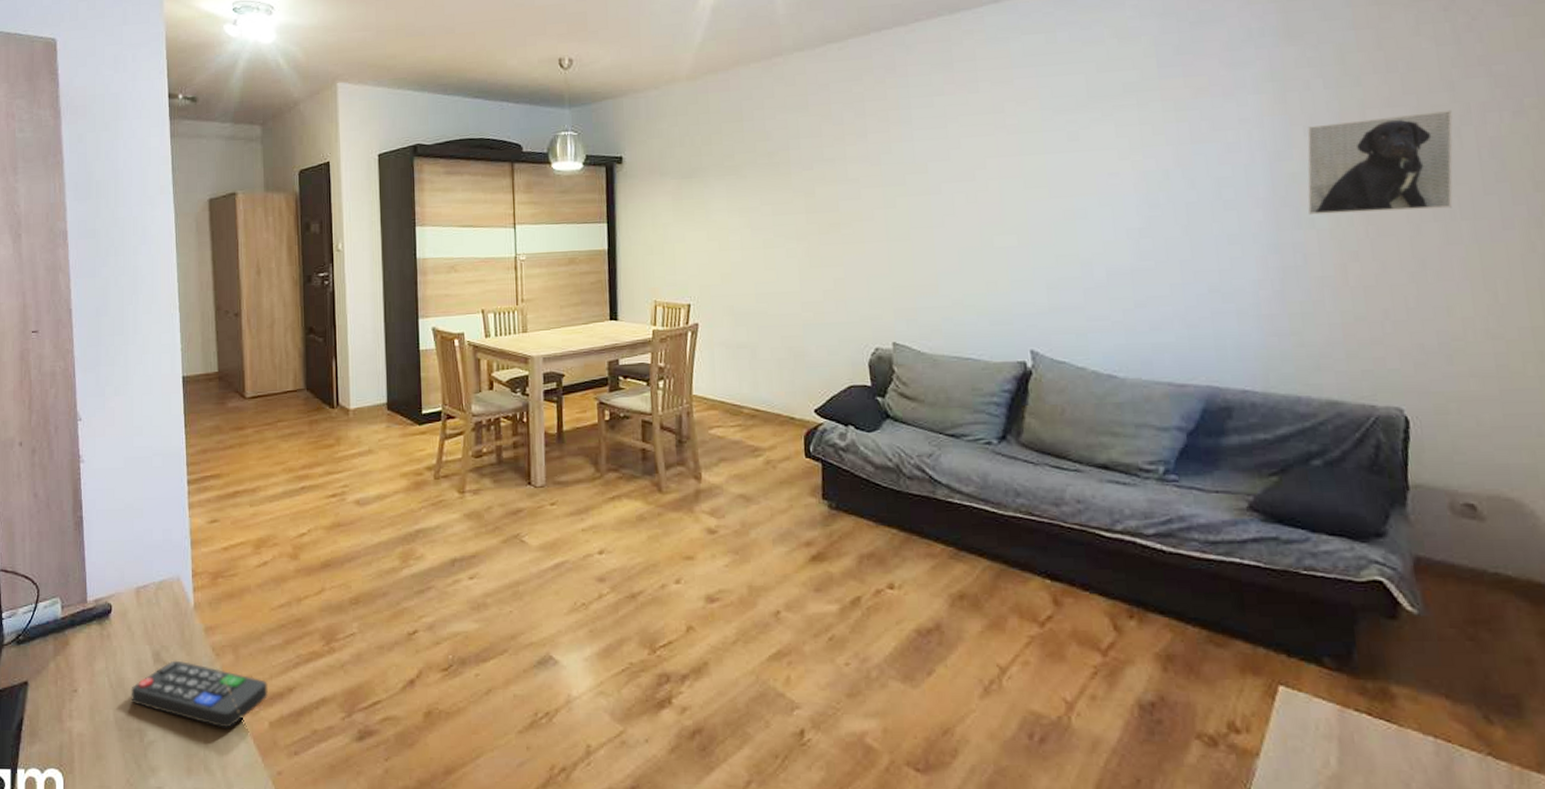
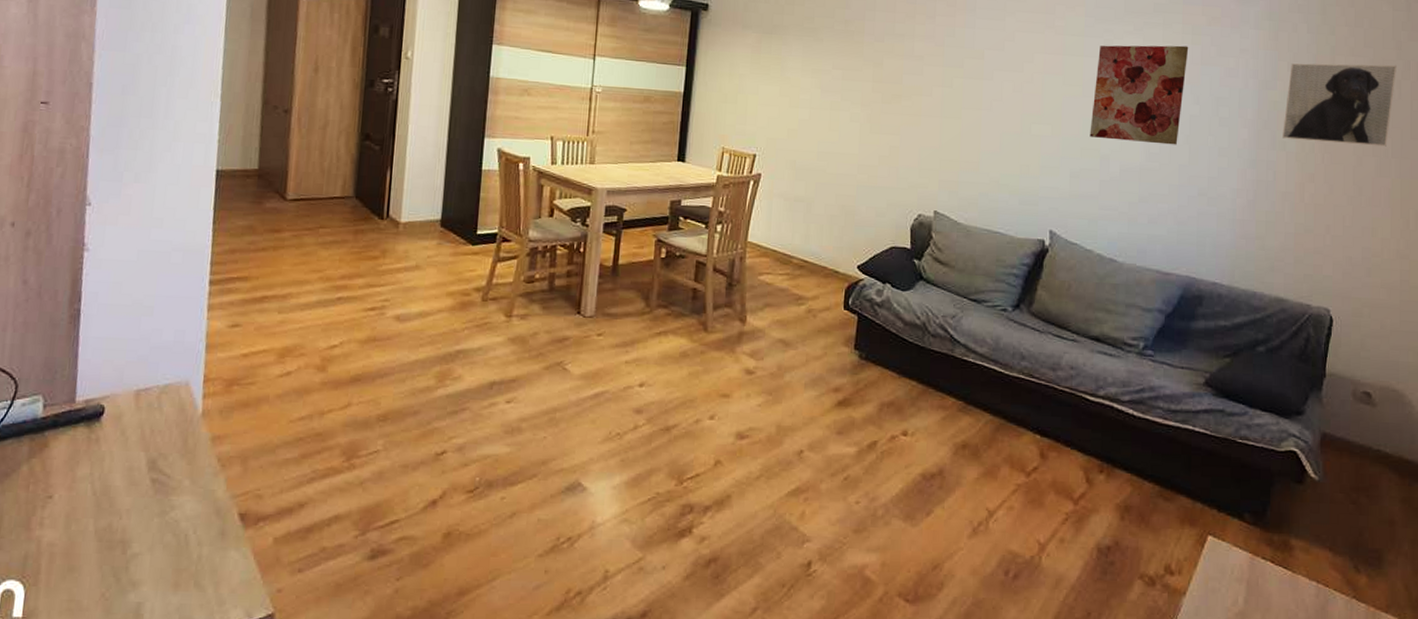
remote control: present [131,660,268,728] -> none [116,469,277,543]
wall art: none [1062,125,1175,242] -> present [1089,45,1189,145]

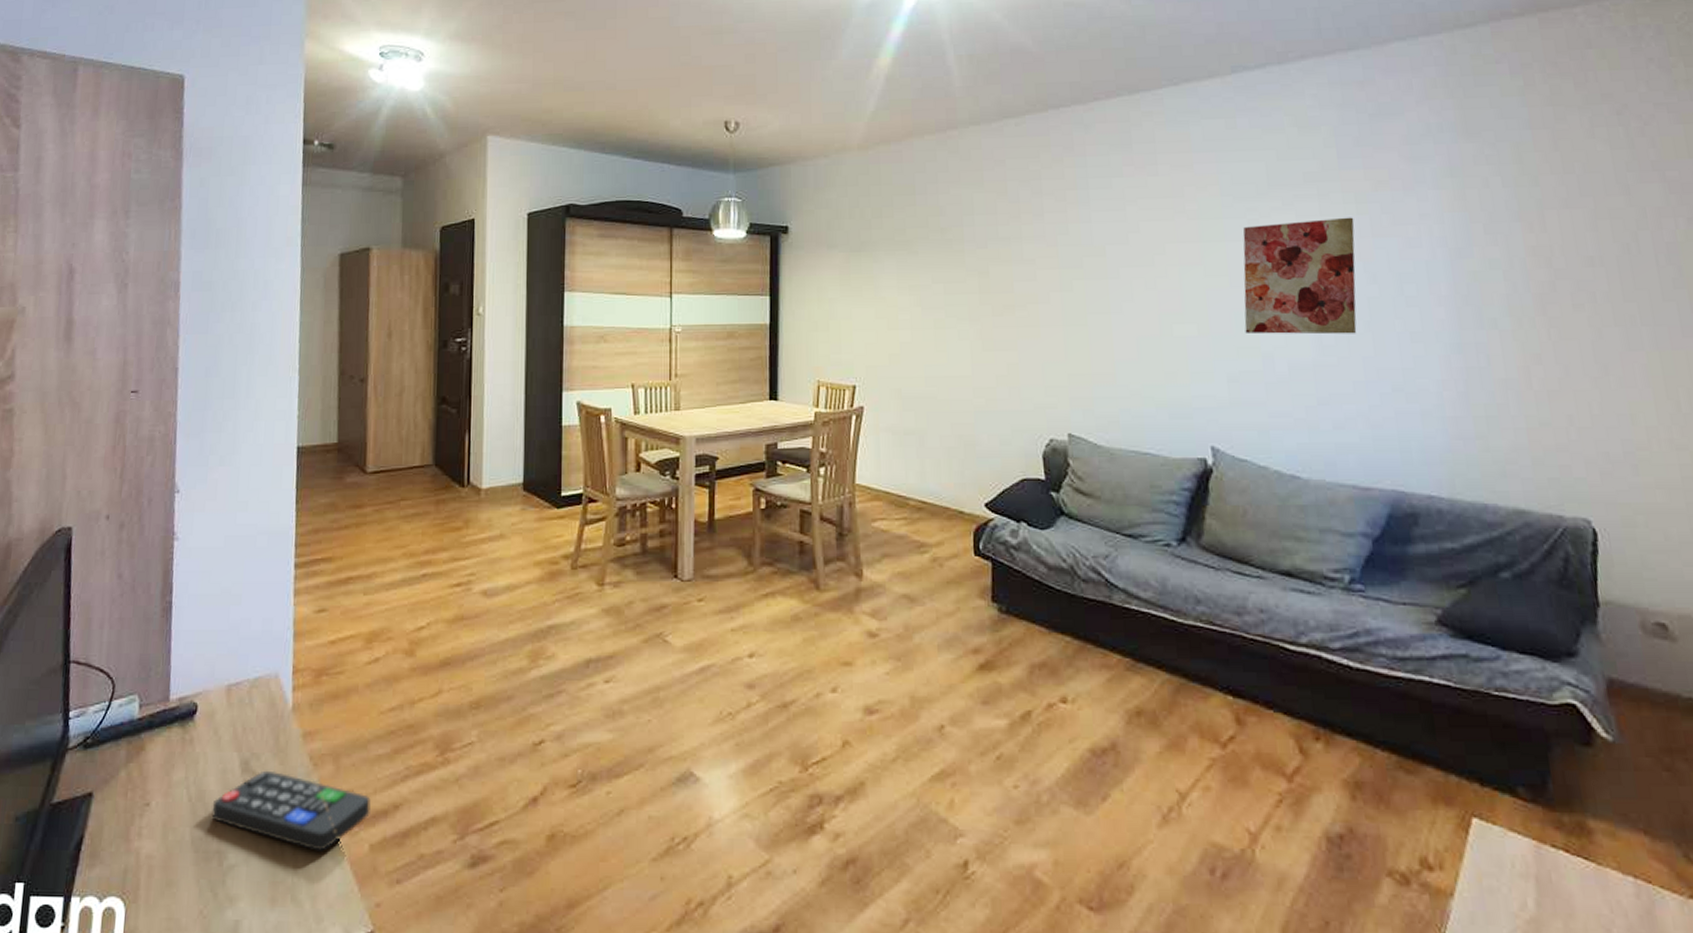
remote control: none [116,469,277,543] -> present [212,770,371,851]
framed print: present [1282,63,1397,147] -> none [1487,213,1633,315]

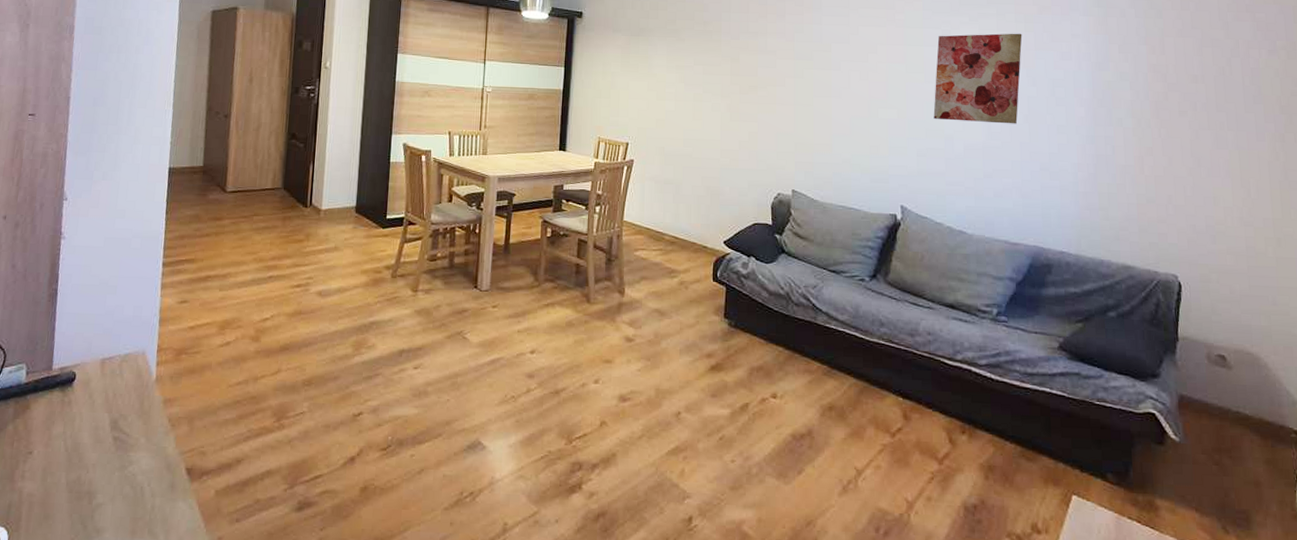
remote control: present [212,770,371,851] -> none [84,428,218,495]

